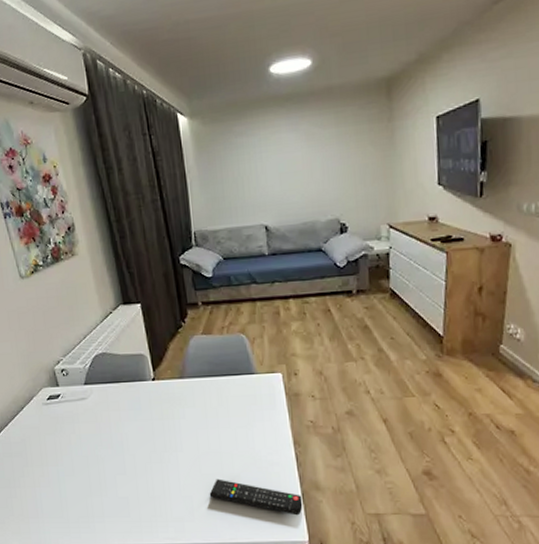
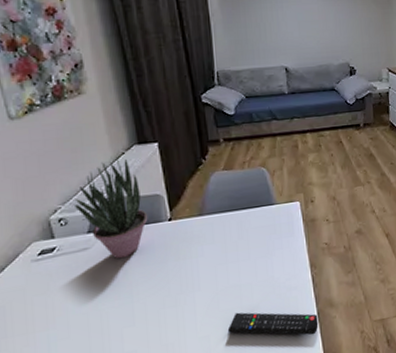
potted plant: none [73,318,134,412] -> present [75,159,148,259]

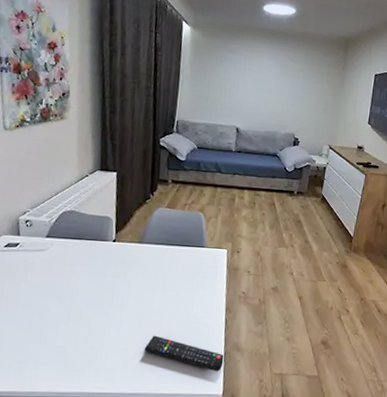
potted plant: present [75,159,148,259] -> none [40,180,97,265]

